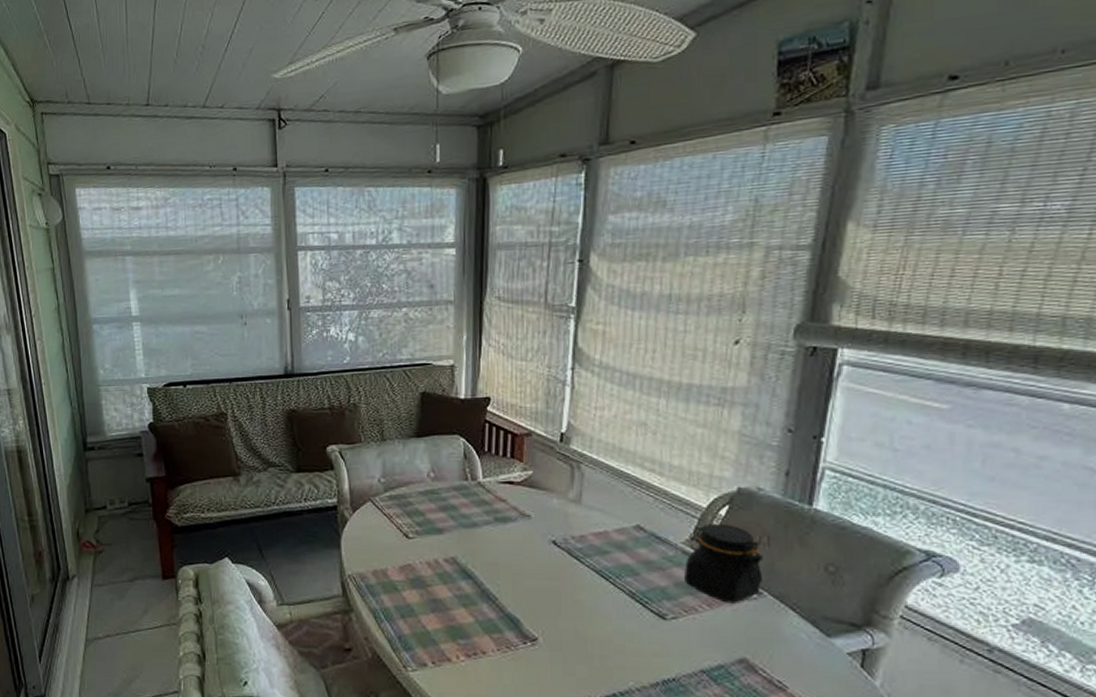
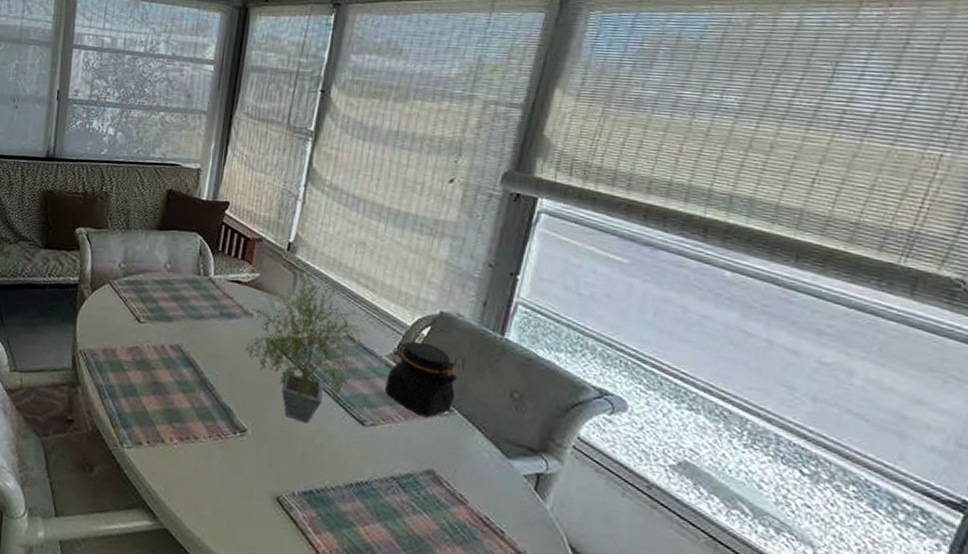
potted plant: none [524,463,660,624] -> present [244,272,368,424]

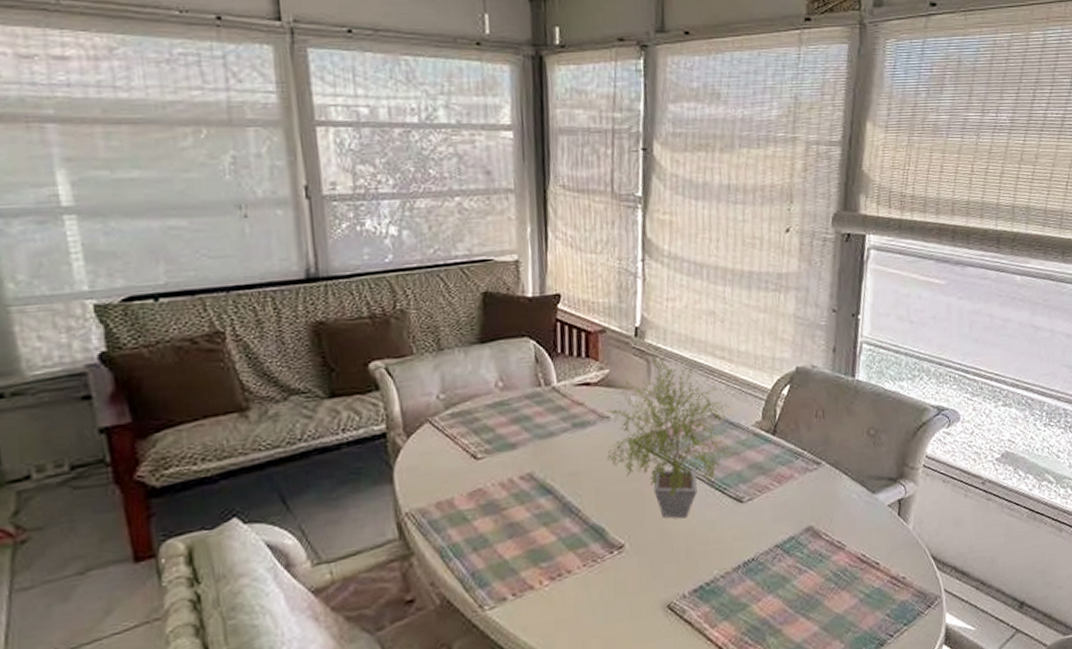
jar: present [385,341,457,418] -> none [756,402,821,477]

